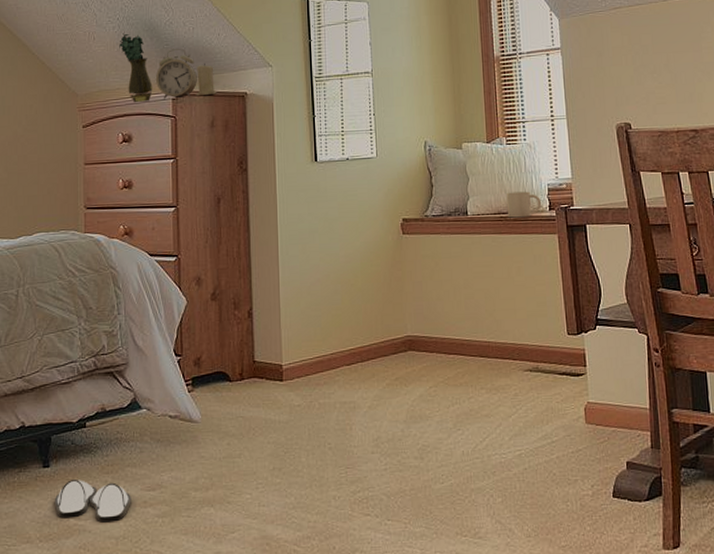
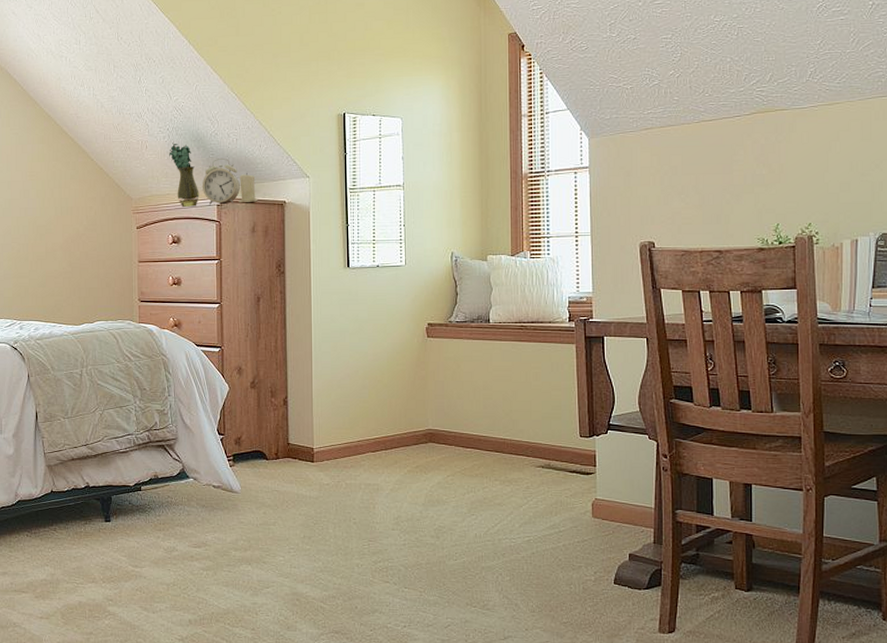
slippers: present [54,478,131,521] -> none [115,533,180,570]
mug: present [506,191,541,218] -> none [527,303,561,327]

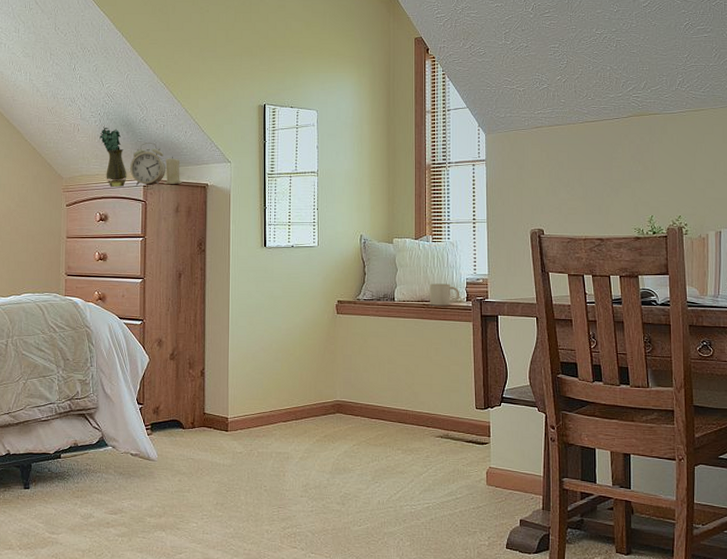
mug: none [527,303,561,327] -> present [429,283,459,306]

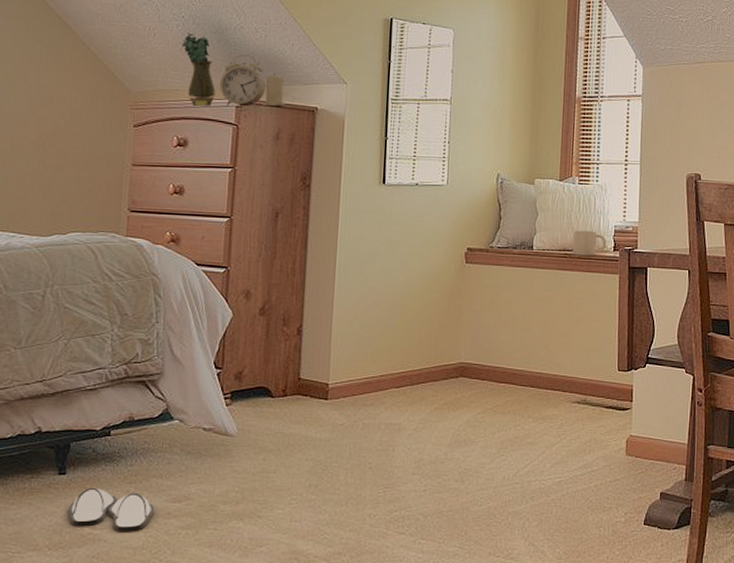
slippers: none [32,500,97,537] -> present [67,487,154,531]

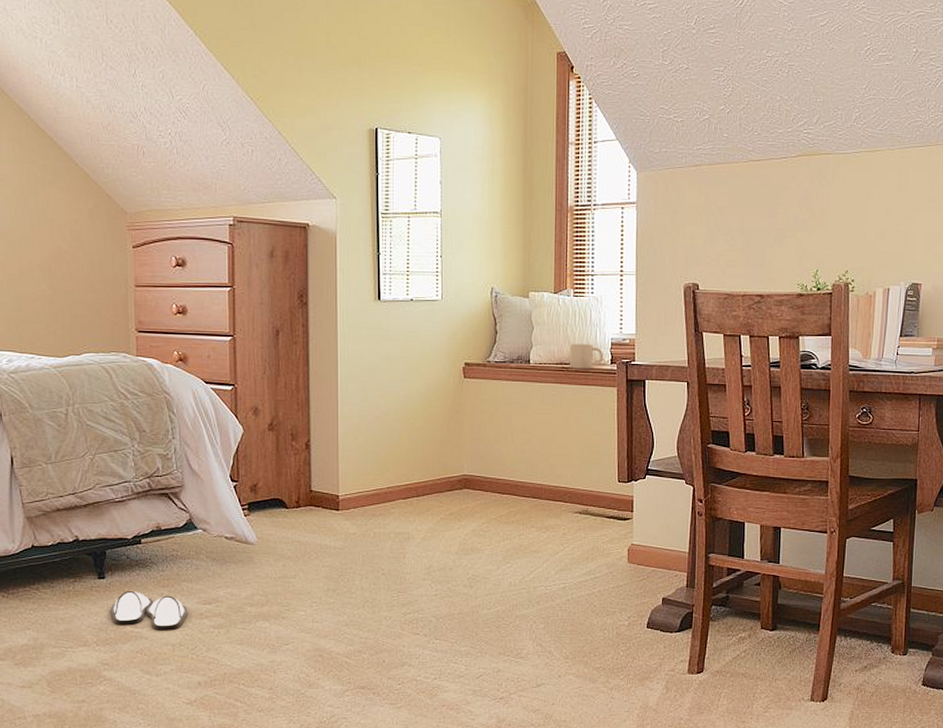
vase: present [182,32,216,107] -> none [171,150,208,226]
alarm clock: present [219,54,265,107] -> none [211,170,256,225]
candle: present [262,73,285,107] -> none [255,190,277,224]

